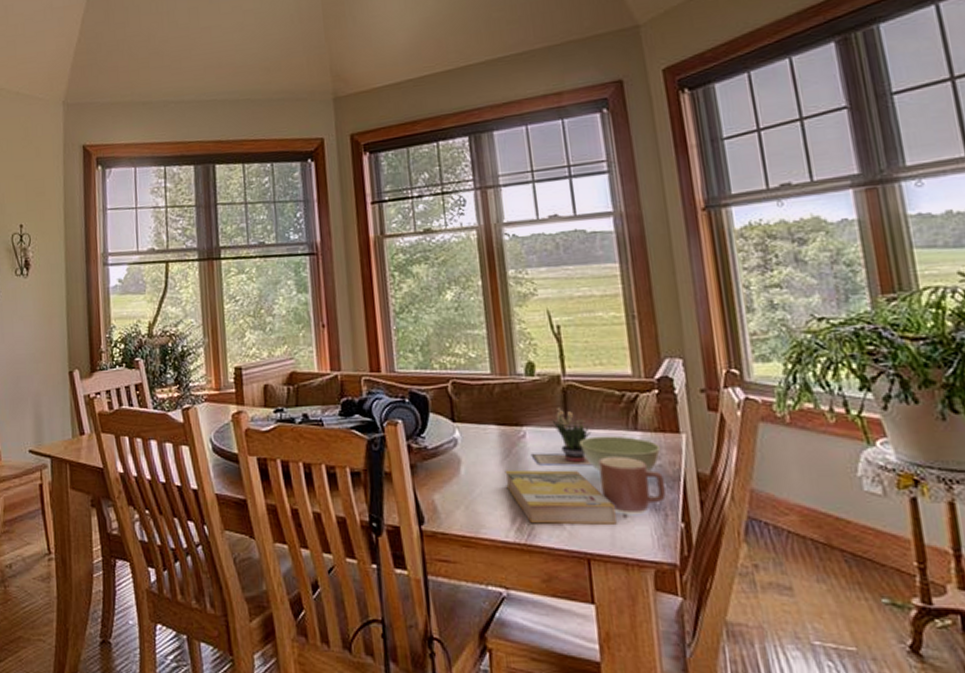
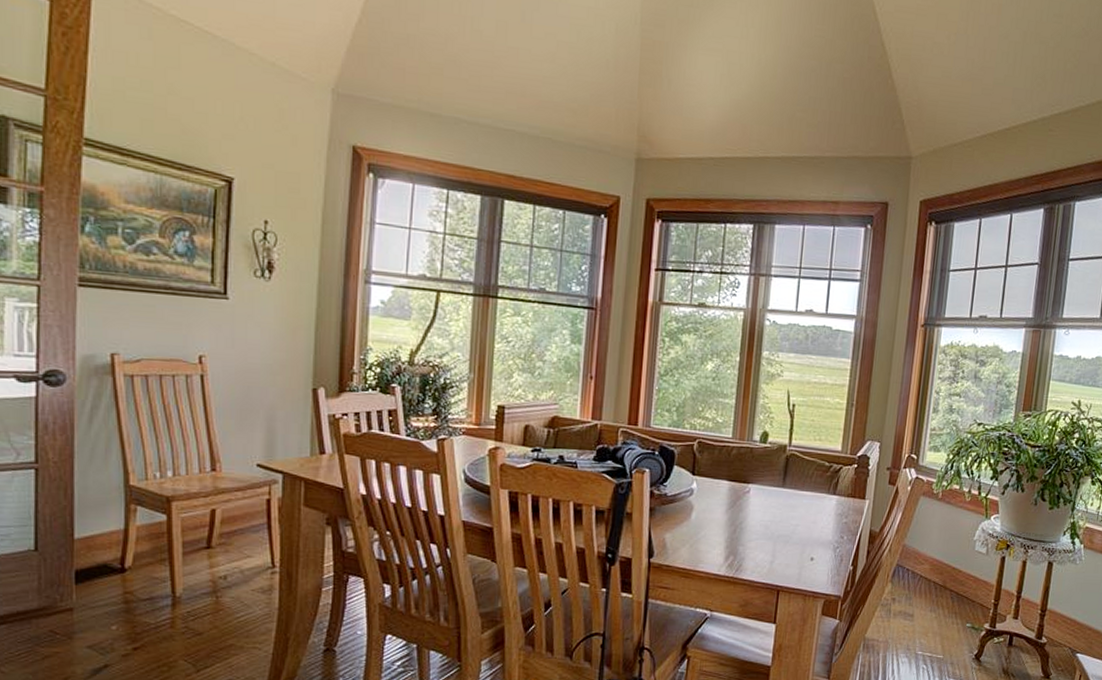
book: present [504,470,617,525] -> none [726,518,806,565]
potted flower: present [530,407,592,466] -> none [751,471,801,519]
bowl: present [579,435,661,472] -> none [790,496,849,527]
mug: present [598,456,666,516] -> none [798,513,846,559]

